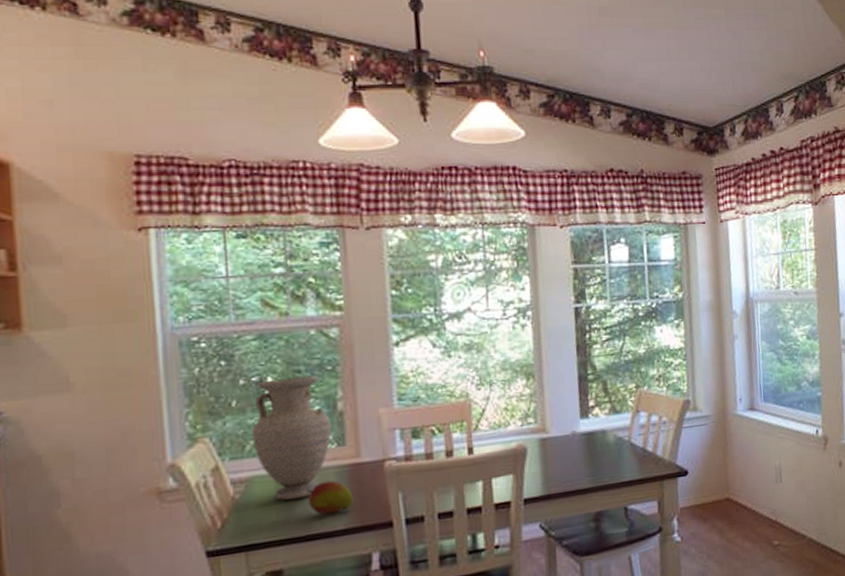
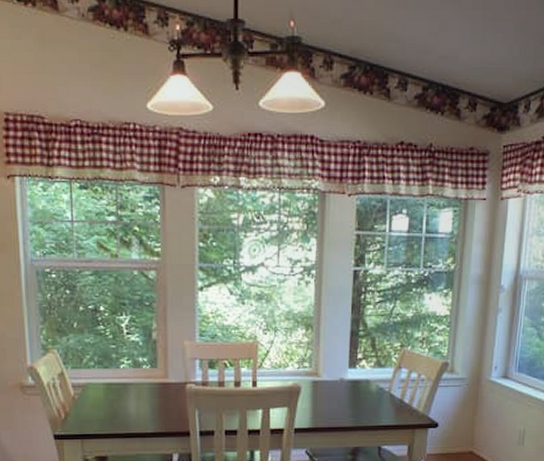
vase: present [252,375,332,500] -> none [88,309,147,404]
fruit: present [308,480,354,516] -> none [127,394,161,420]

